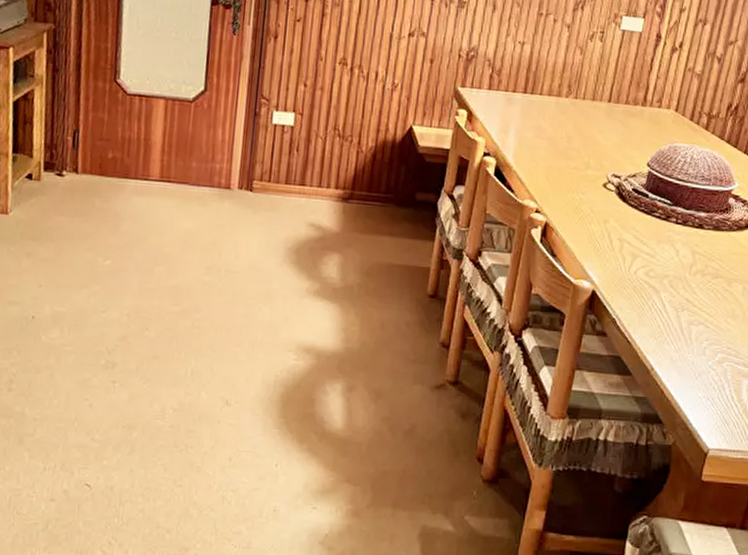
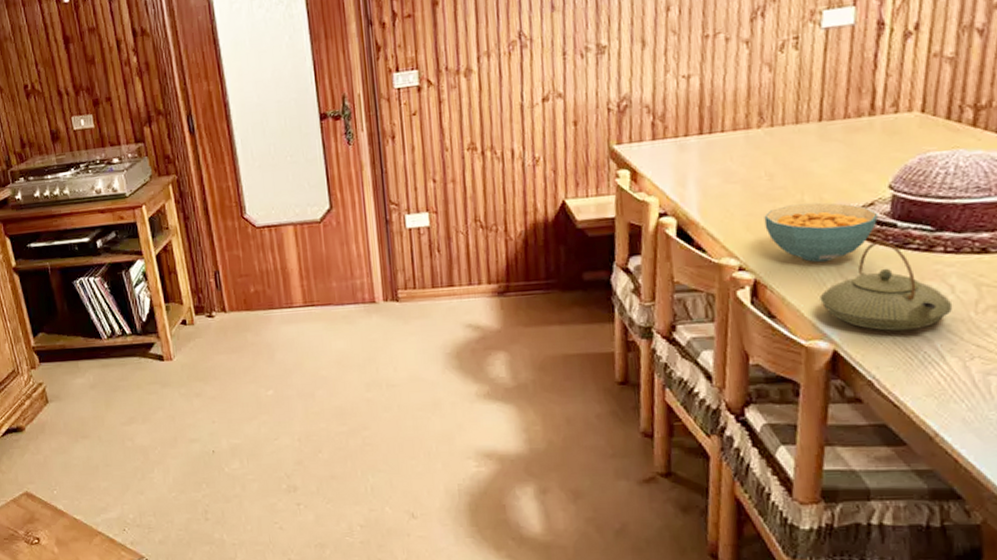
cereal bowl: none [559,165,638,217] -> present [764,202,879,263]
teapot: none [589,206,676,282] -> present [820,240,953,332]

